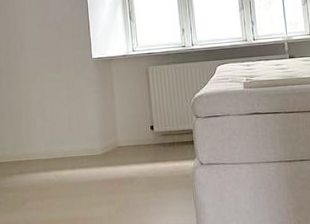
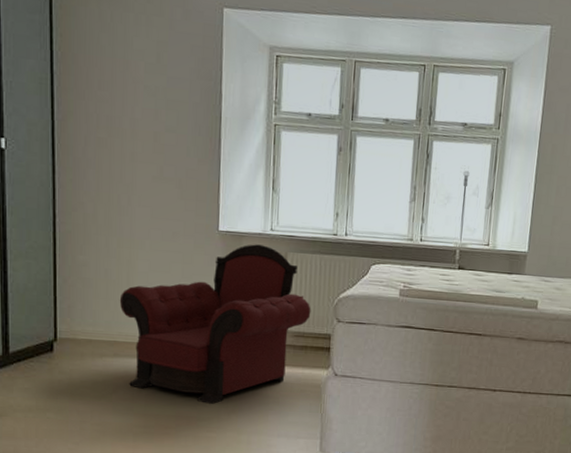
armchair: none [21,64,174,204] -> present [119,244,311,404]

